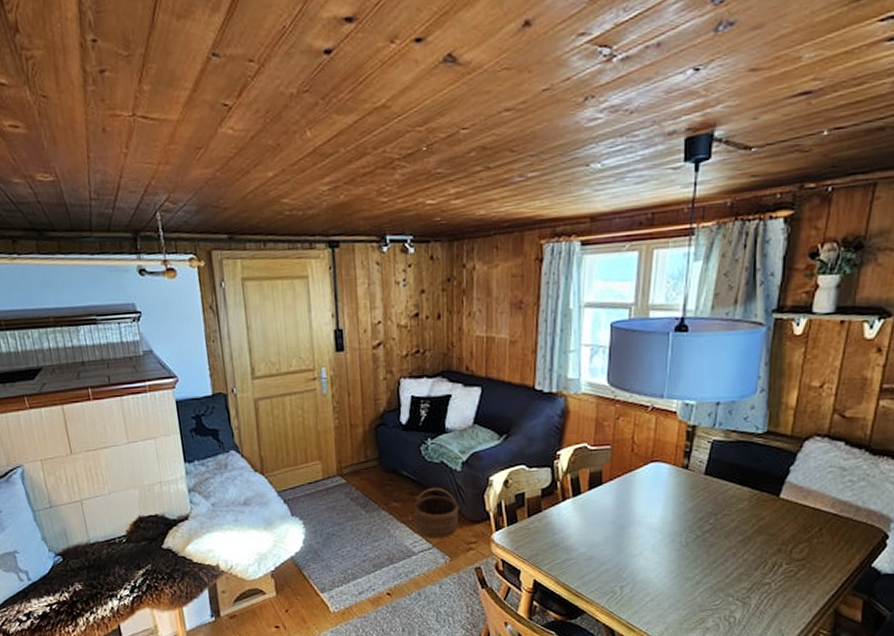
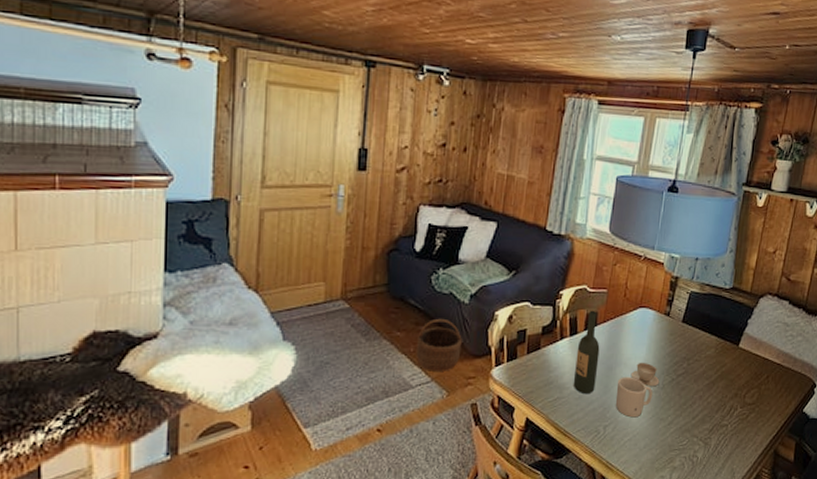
wine bottle: none [581,469,608,555] -> present [573,311,600,395]
mug: none [631,535,675,578] -> present [615,377,653,418]
teacup: none [646,519,682,545] -> present [631,362,660,387]

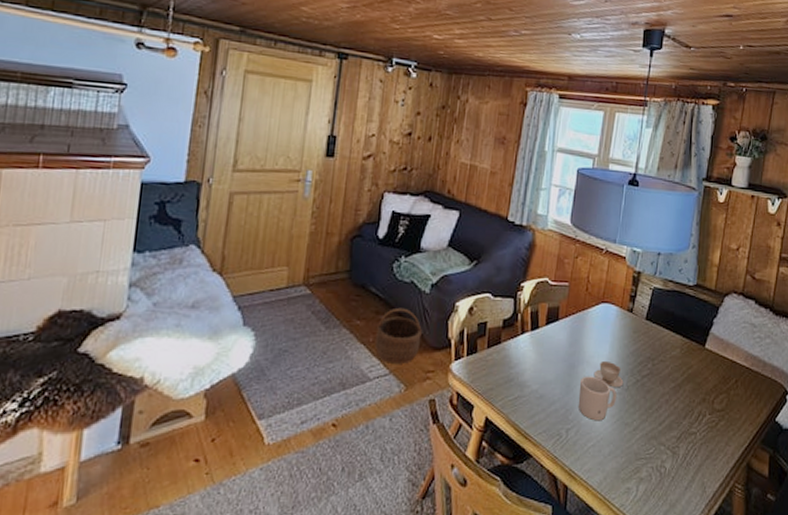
wine bottle: present [573,311,600,395] -> none [534,305,562,394]

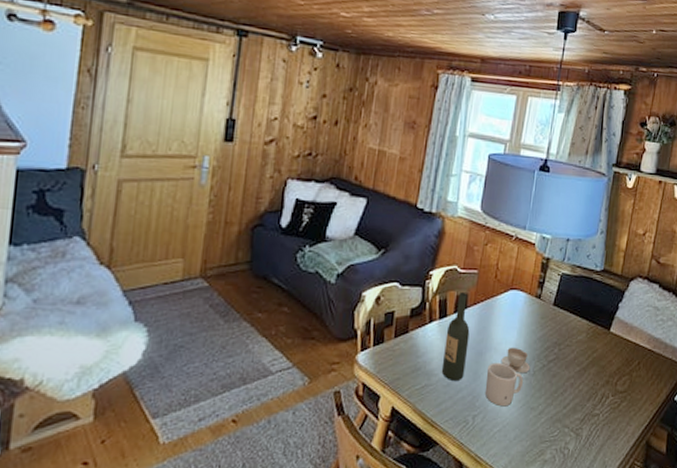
wicker basket: present [375,307,422,364] -> none [278,299,327,356]
wine bottle: none [534,305,562,394] -> present [441,293,470,382]

